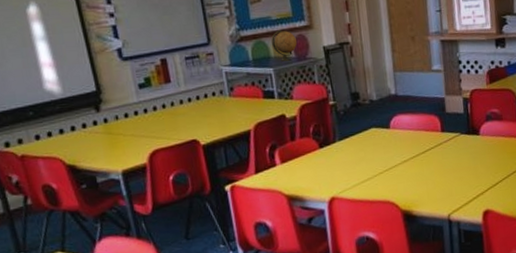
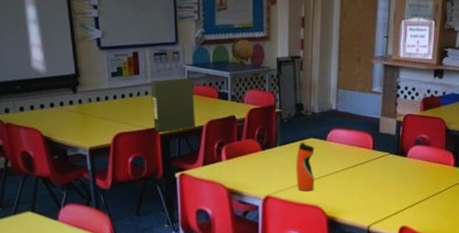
binder: none [184,80,241,144] -> present [150,78,195,133]
water bottle: none [359,132,383,187] -> present [295,141,315,191]

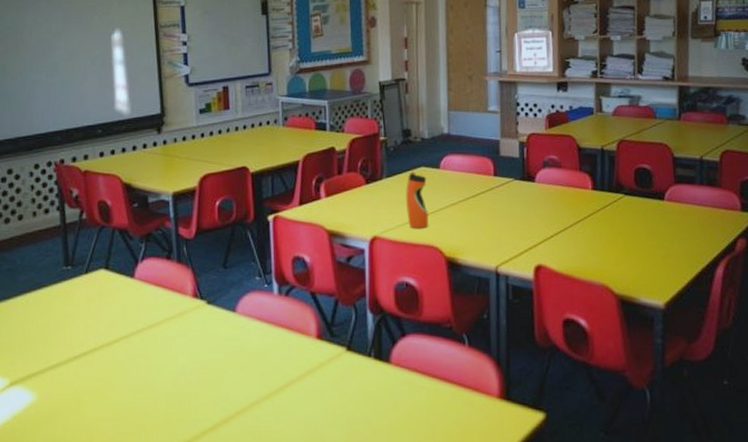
binder: present [150,78,195,133] -> none [241,110,290,171]
globe: present [232,38,253,67] -> none [329,64,353,94]

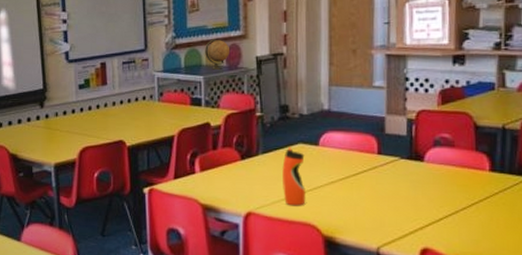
globe: none [329,64,353,94] -> present [205,39,229,70]

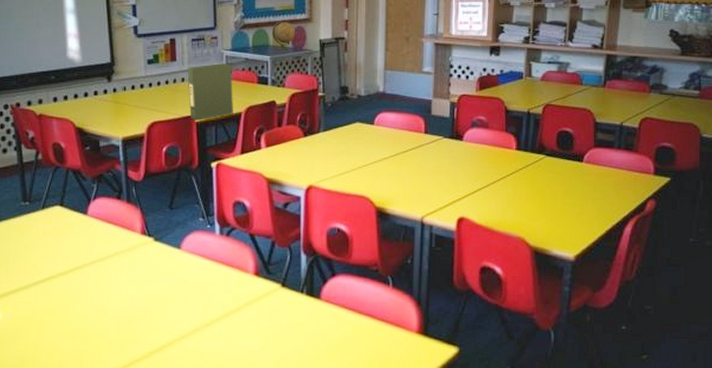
binder: none [118,85,165,145] -> present [187,63,233,120]
water bottle: present [281,147,306,206] -> none [340,125,361,180]

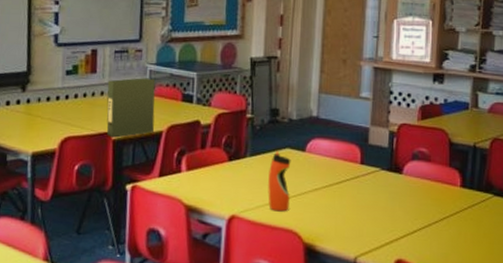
globe: present [272,21,295,50] -> none [200,36,225,67]
water bottle: none [340,125,361,180] -> present [267,151,291,212]

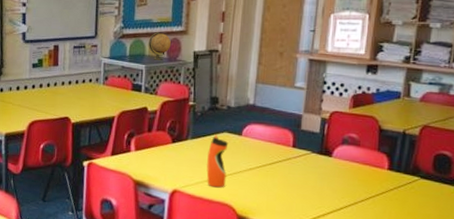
binder: present [106,78,156,138] -> none [67,70,109,122]
globe: none [200,36,225,67] -> present [149,32,171,60]

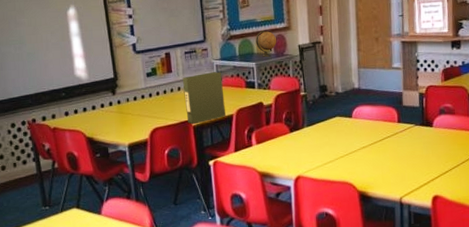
binder: none [67,70,109,122] -> present [182,71,226,124]
water bottle: present [206,135,229,188] -> none [323,120,344,169]

